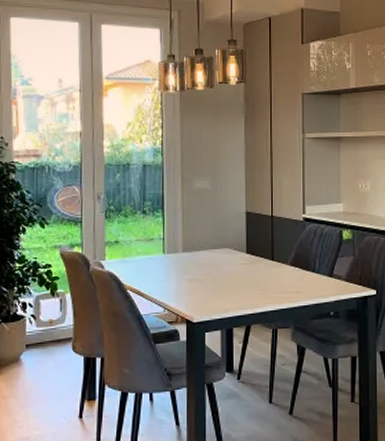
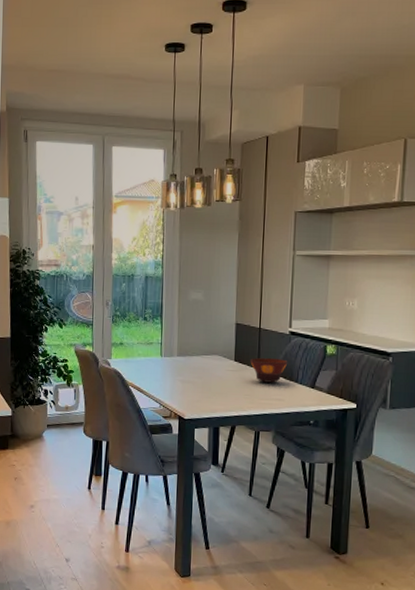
bowl: none [263,247,304,275] -> present [250,357,288,383]

